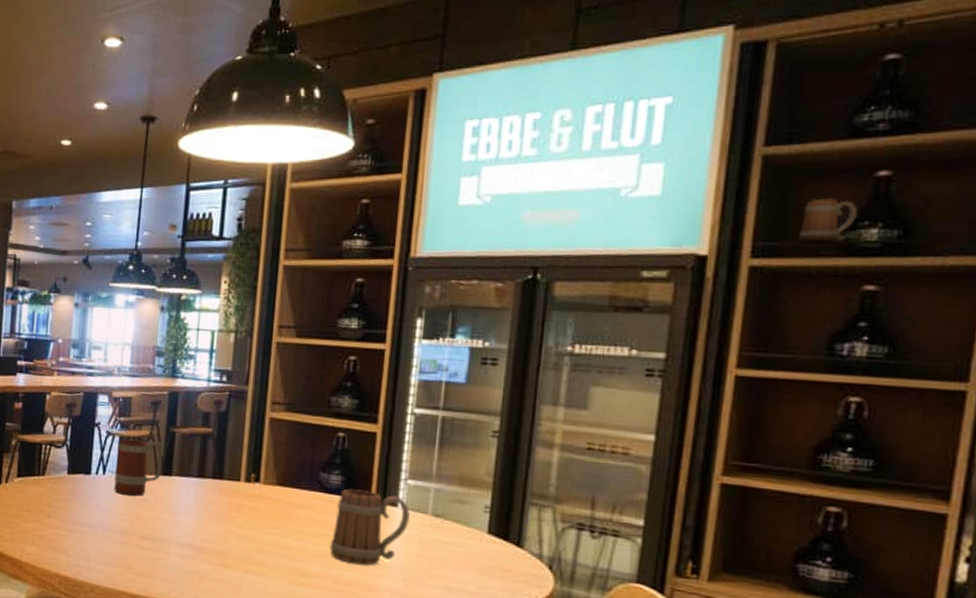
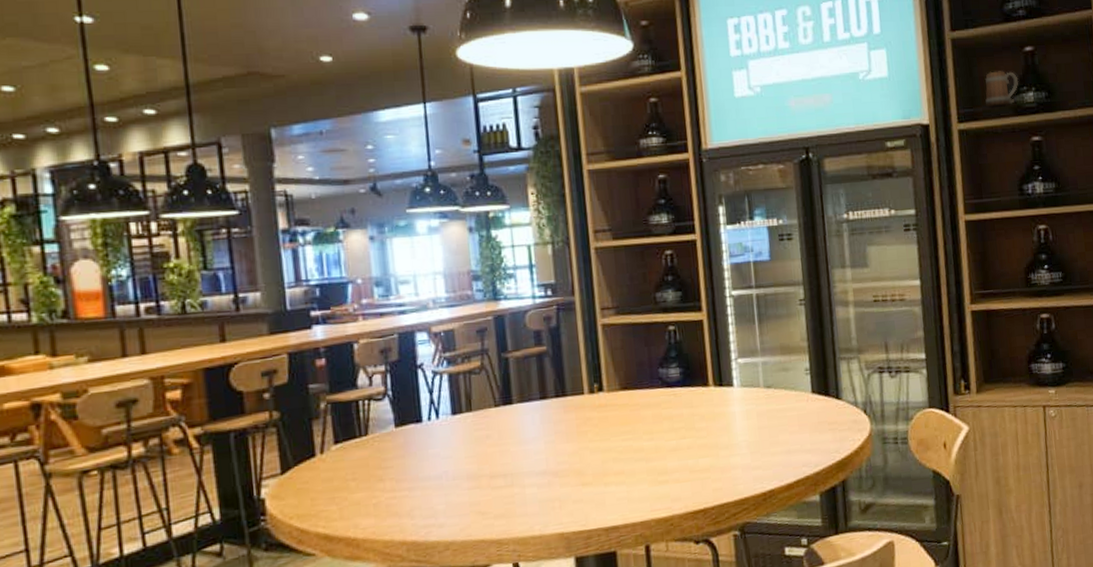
beer mug: present [114,439,164,496] -> none [448,370,501,436]
beer mug: present [330,488,410,565] -> none [680,376,746,450]

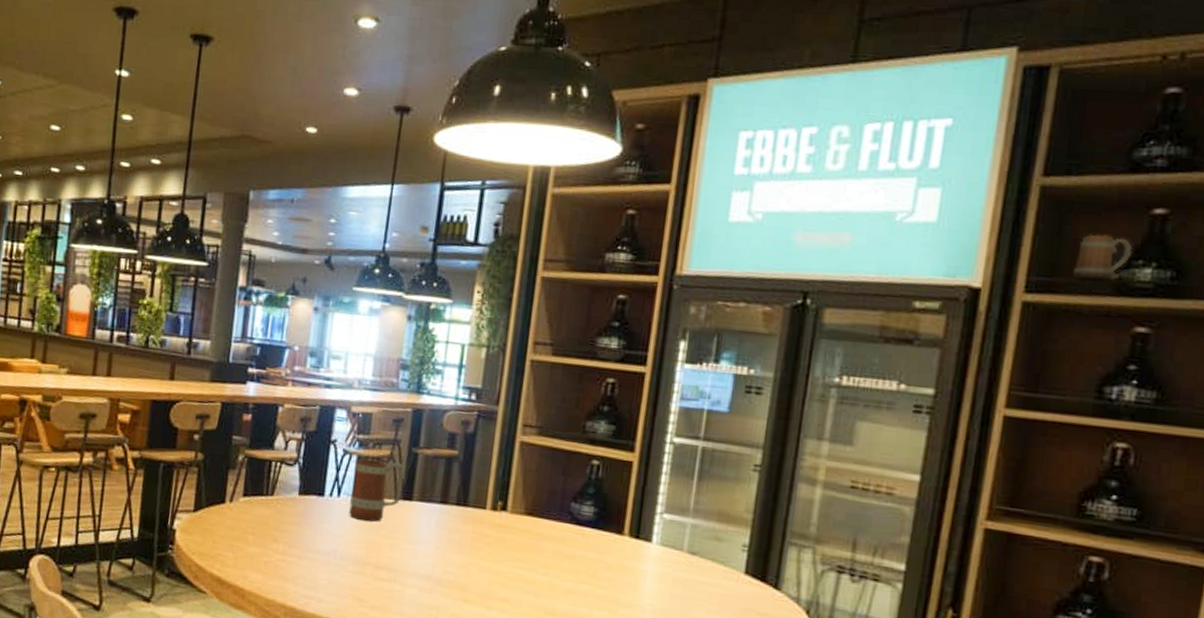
beer mug: none [448,370,501,436] -> present [349,458,405,522]

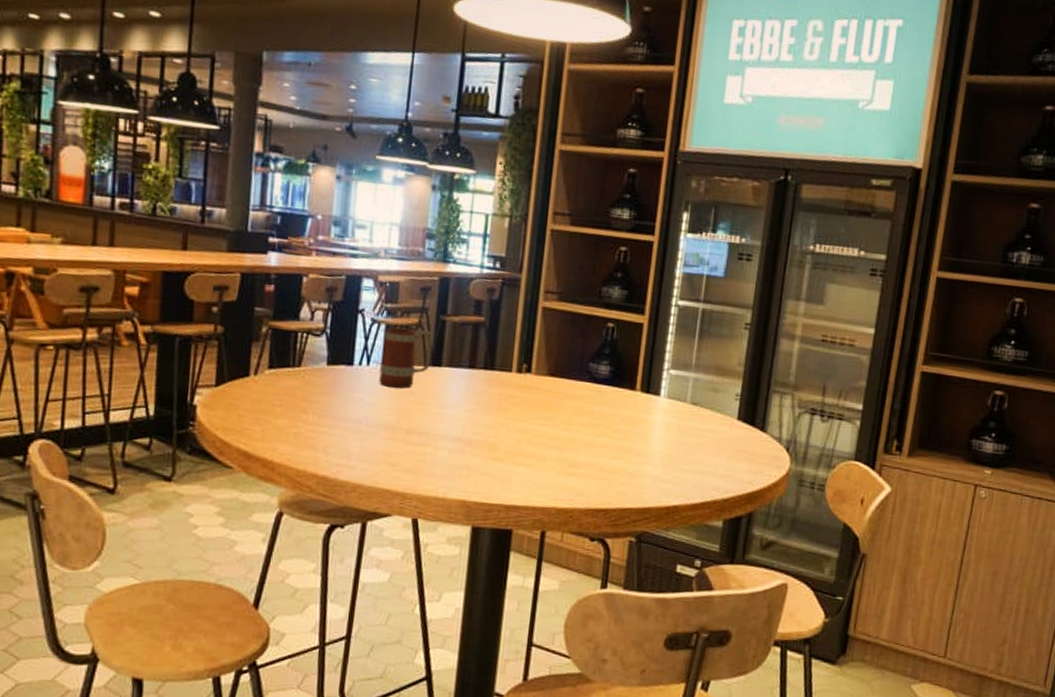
beer mug: present [1071,234,1133,282] -> none [987,125,1031,166]

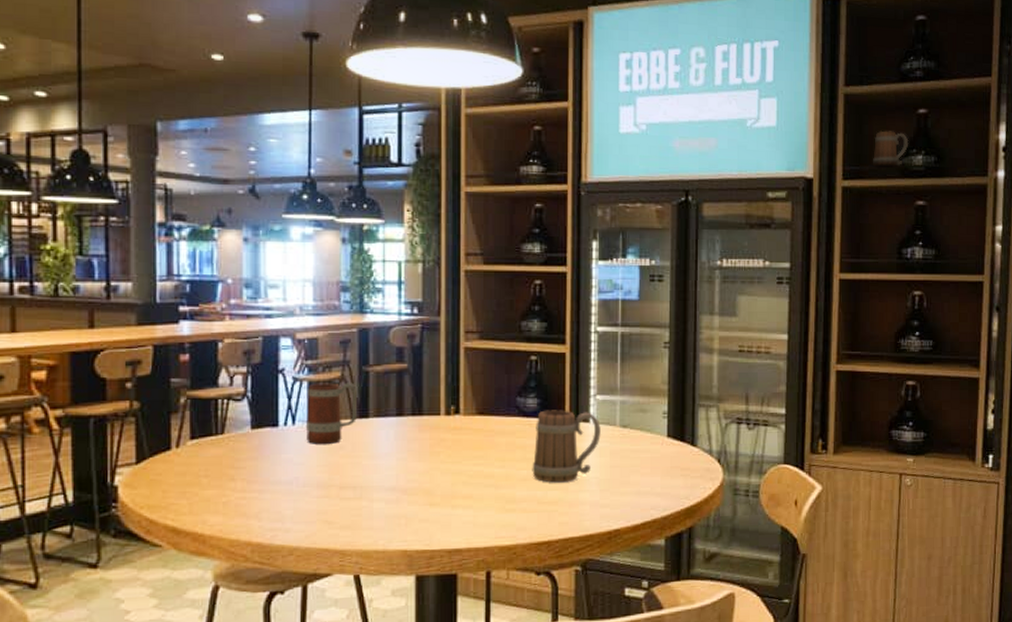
beer mug: none [597,378,671,453] -> present [532,410,601,483]
beer mug: none [987,125,1031,166] -> present [872,130,909,168]

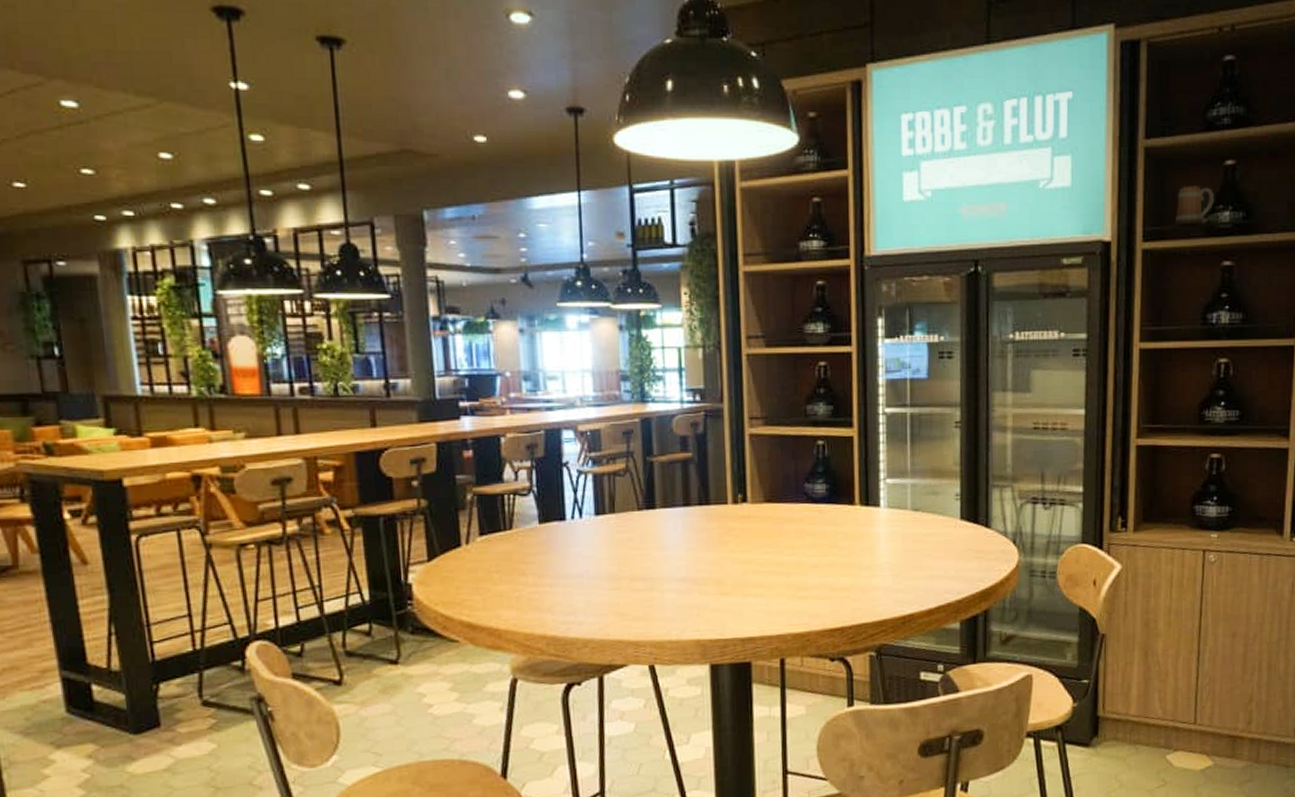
beer mug: present [306,382,358,444] -> none [593,474,644,537]
beer mug: present [532,410,601,483] -> none [822,495,892,569]

